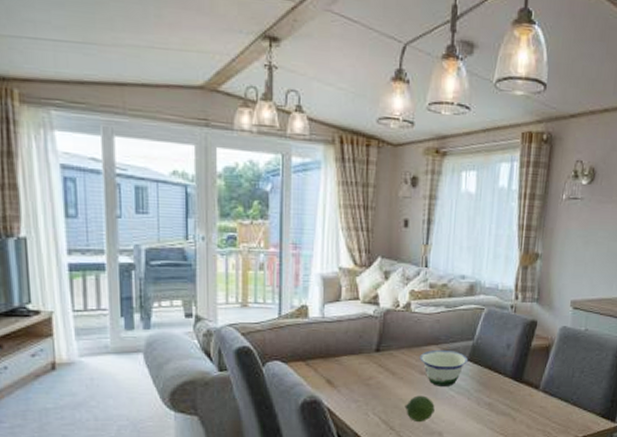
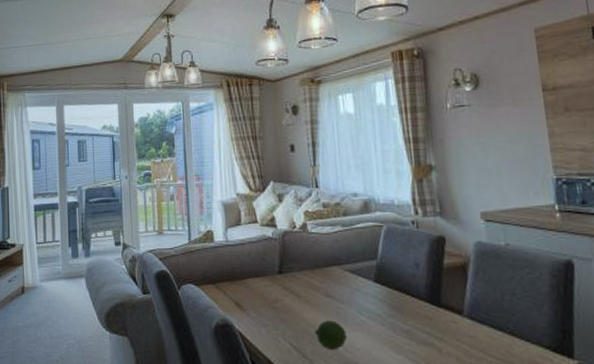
bowl: present [419,349,468,386] -> none [323,270,374,310]

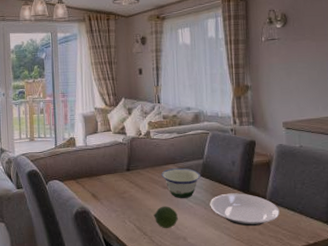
bowl: none [323,270,374,310] -> present [161,167,200,198]
plate: none [388,305,483,349] -> present [210,193,280,225]

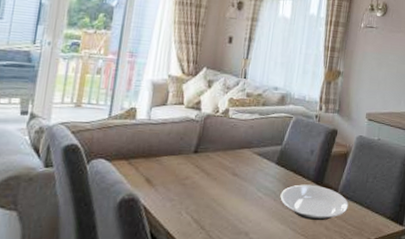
fruit: present [153,206,178,229] -> none [216,196,244,223]
bowl: present [161,167,200,198] -> none [233,152,276,188]

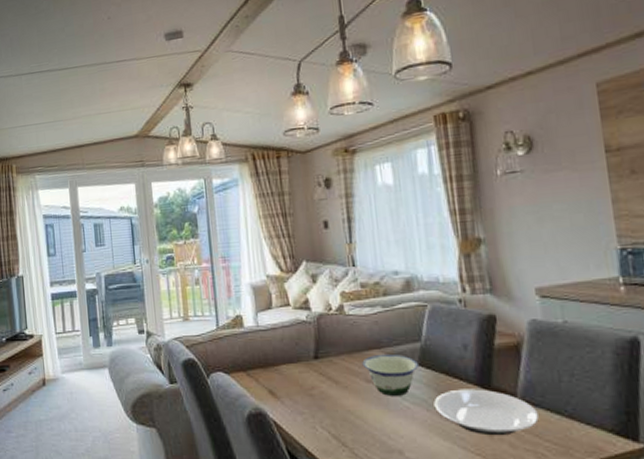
bowl: none [233,152,276,188] -> present [362,353,418,396]

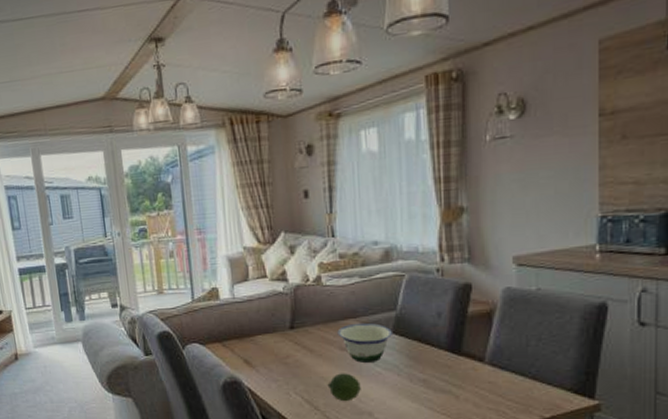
fruit: none [354,407,390,438] -> present [327,373,361,402]
plate: present [434,389,539,435] -> none [405,354,503,396]

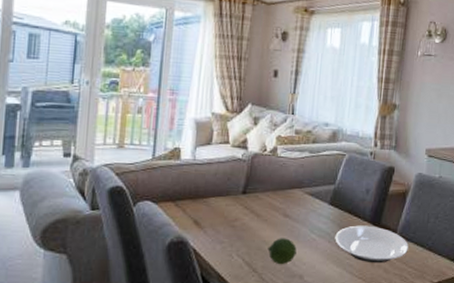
bowl: present [337,322,392,363] -> none [283,193,329,229]
plate: none [405,354,503,396] -> present [335,225,409,262]

